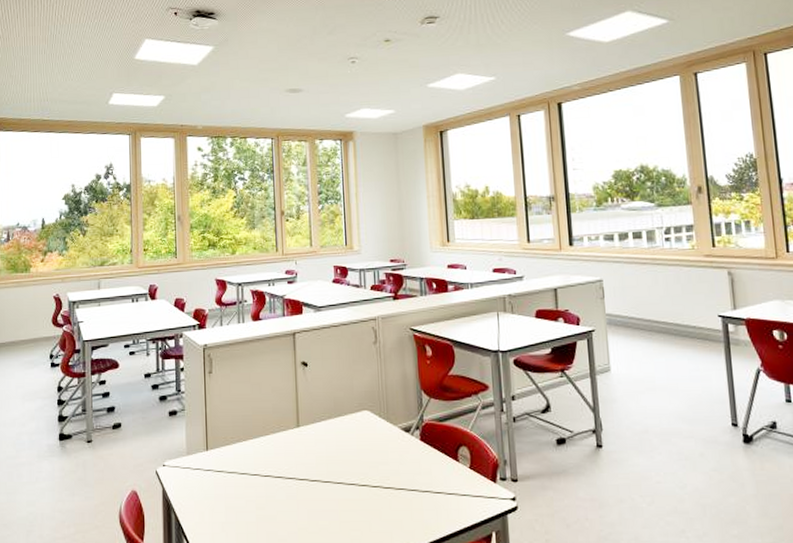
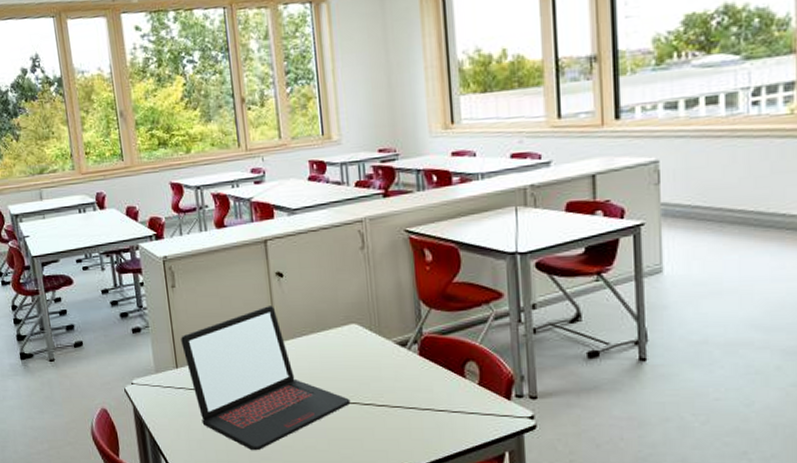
laptop: none [213,392,361,533] -> present [181,306,351,451]

